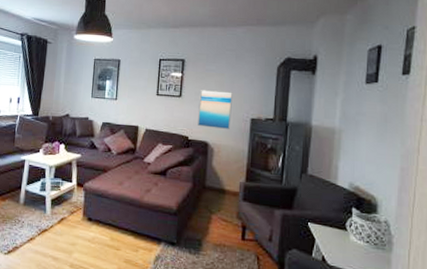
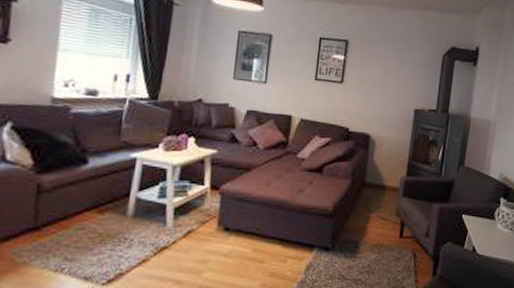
wall art: present [198,90,234,130] -> none [360,76,399,121]

